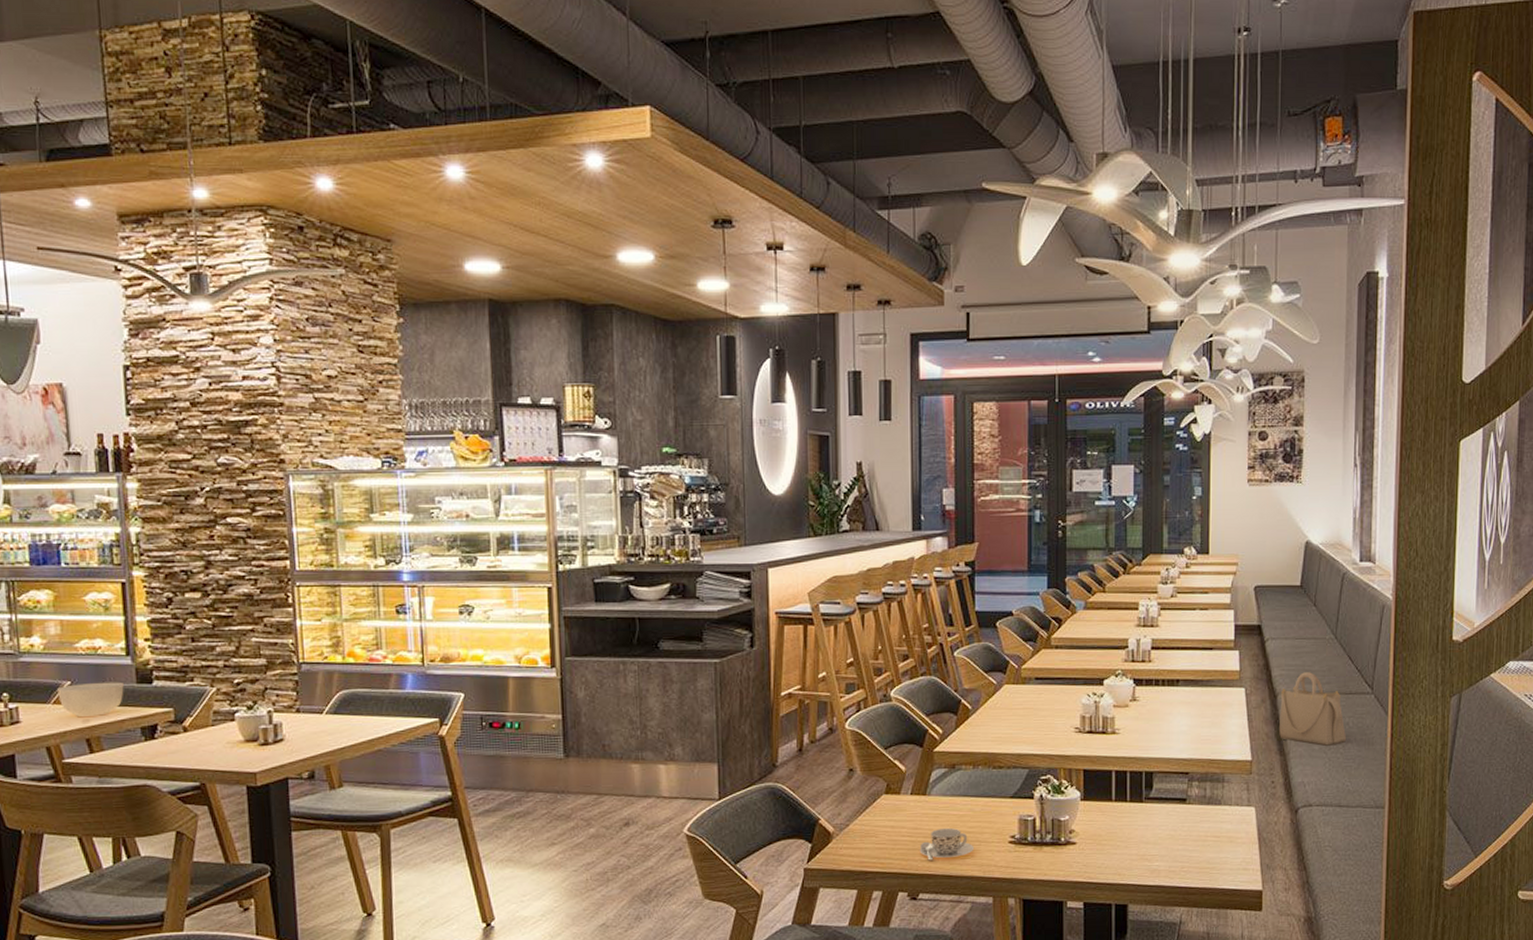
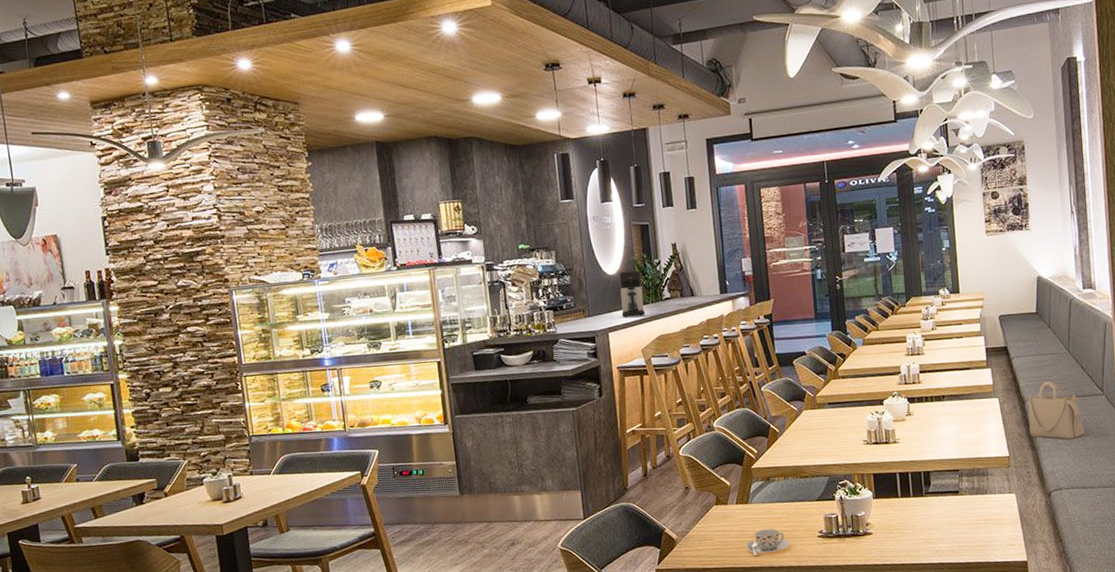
bowl: present [57,682,124,718] -> none [67,461,118,492]
coffee maker: none [786,492,817,551] -> present [619,271,646,317]

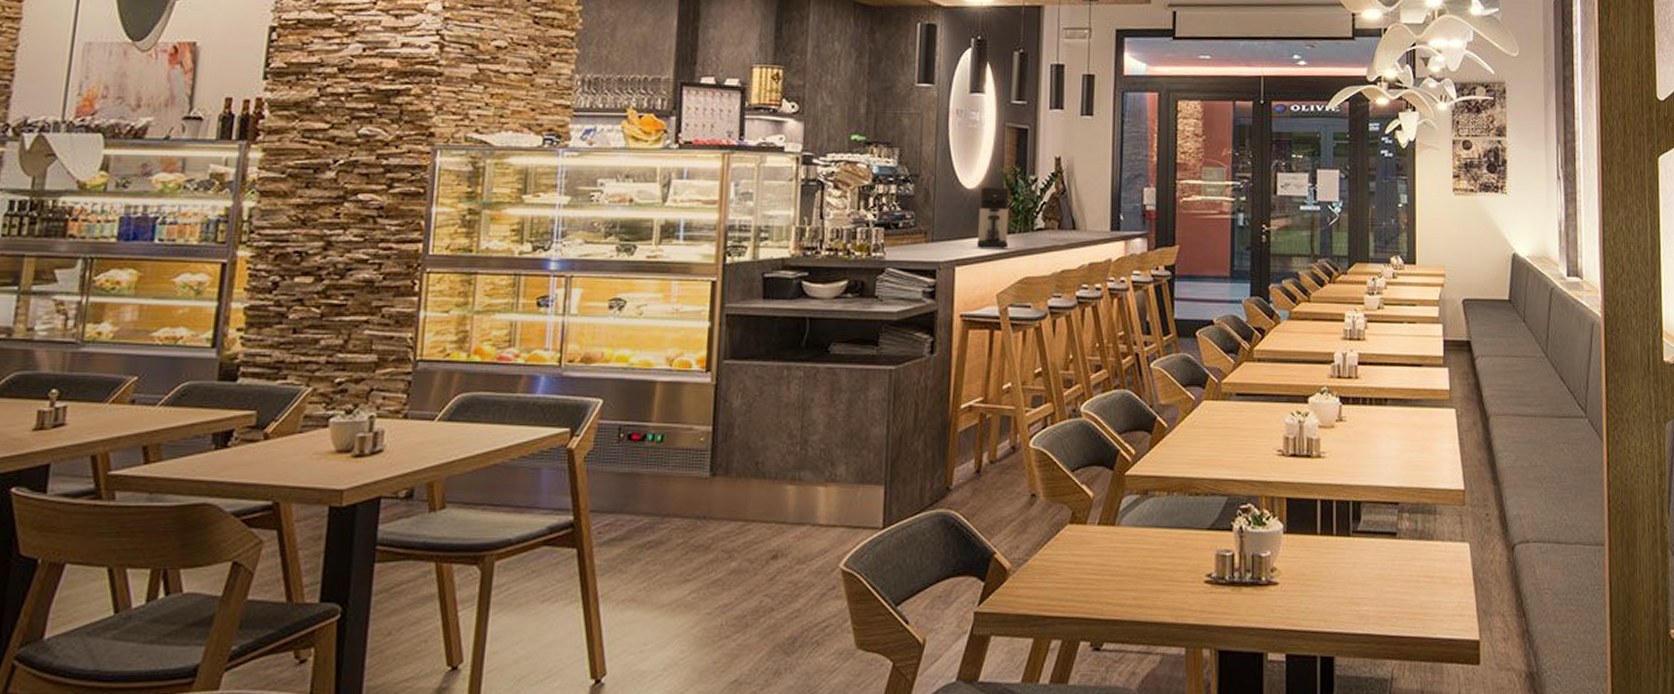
teacup: present [746,528,791,556] -> none [1105,564,1167,603]
handbag: present [1027,381,1086,441] -> none [1492,393,1562,476]

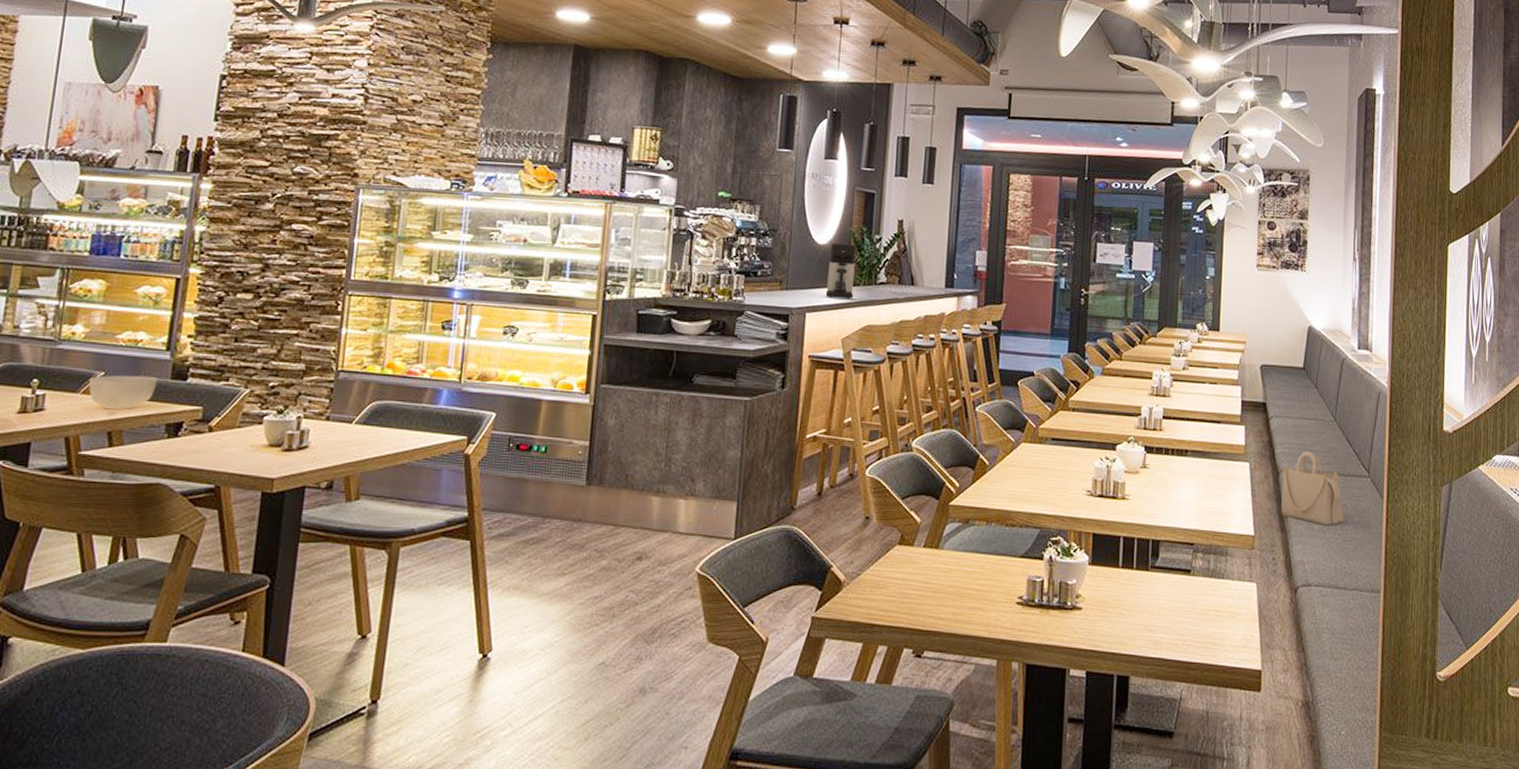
bowl: none [119,378,202,421] -> present [89,375,158,411]
handbag: none [1492,393,1562,476] -> present [1281,451,1345,527]

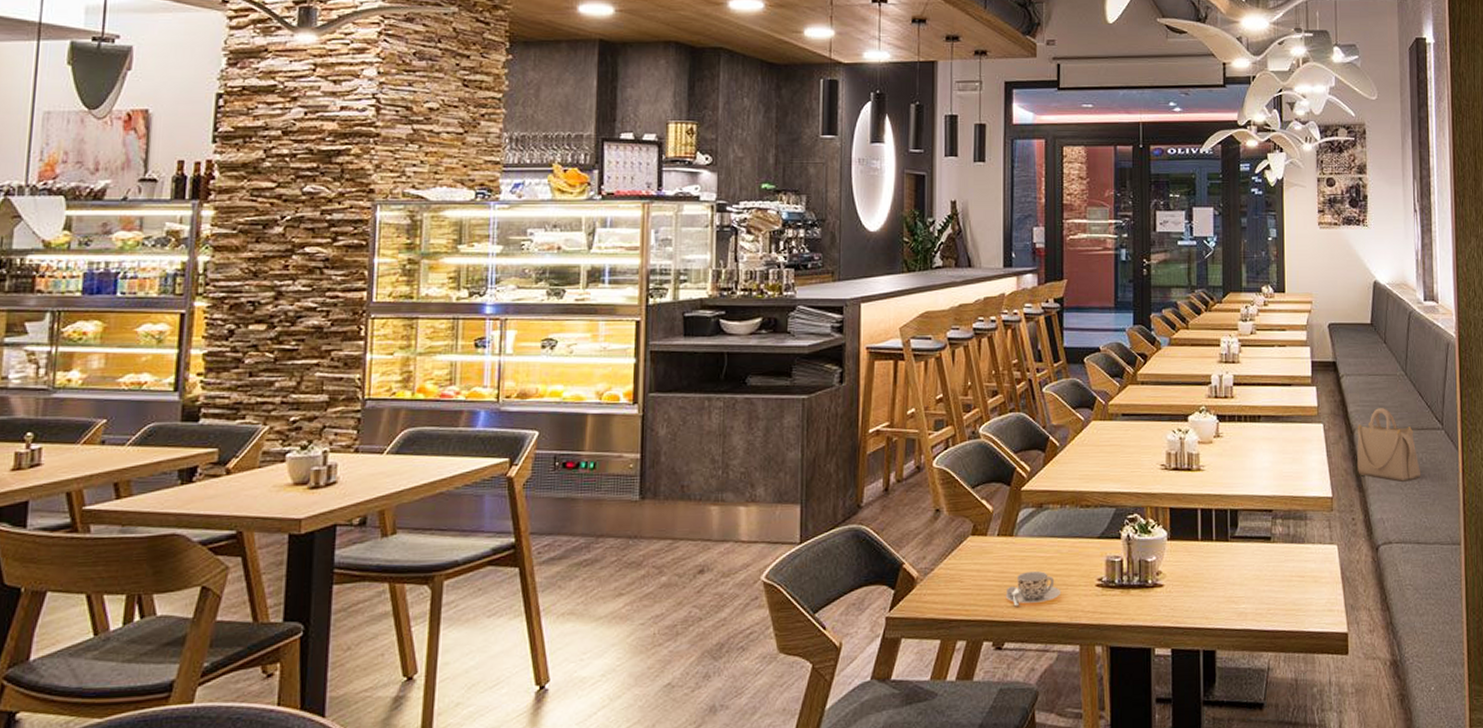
bowl: present [89,375,158,411] -> none [90,420,166,460]
coffee maker: present [825,242,856,300] -> none [880,229,910,287]
teacup: none [927,583,982,617] -> present [1005,570,1062,607]

